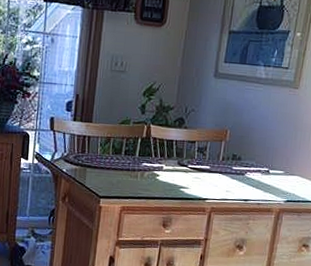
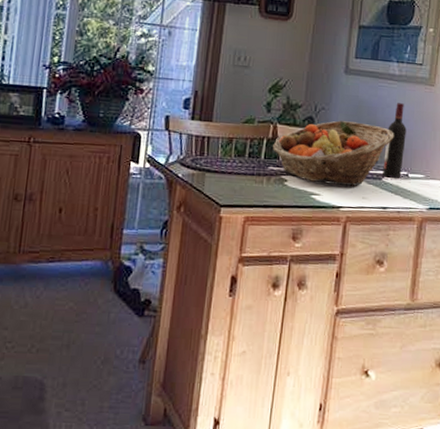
fruit basket: none [146,121,258,182] -> present [273,120,394,187]
wine bottle: none [245,105,270,174] -> present [383,103,407,178]

